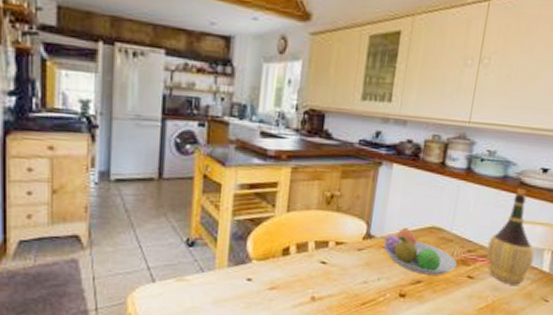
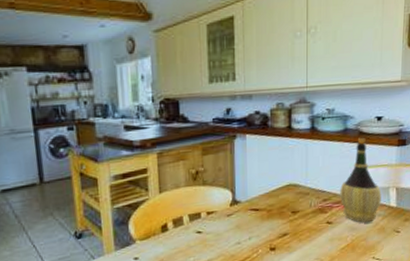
fruit bowl: present [383,227,457,275] -> none [249,188,315,228]

